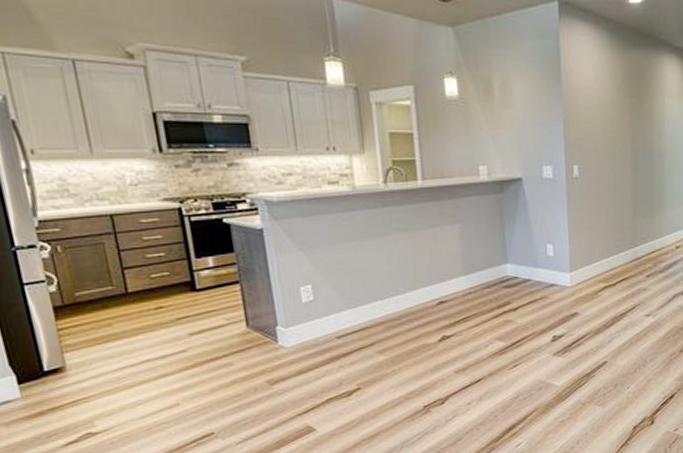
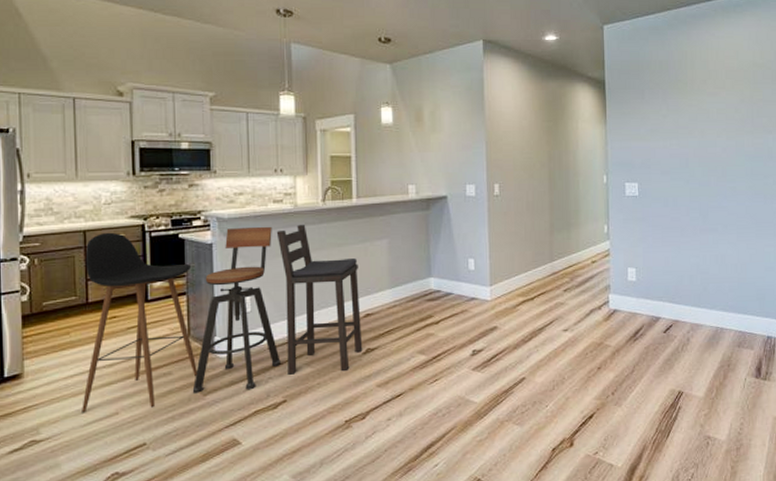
bar stool: none [116,216,262,405] -> present [82,232,197,413]
bar stool: none [257,210,351,383] -> present [192,226,281,393]
bar stool: none [334,207,438,363] -> present [276,224,363,375]

